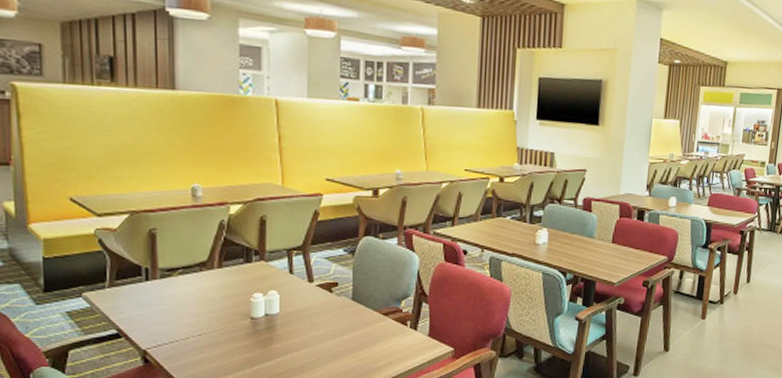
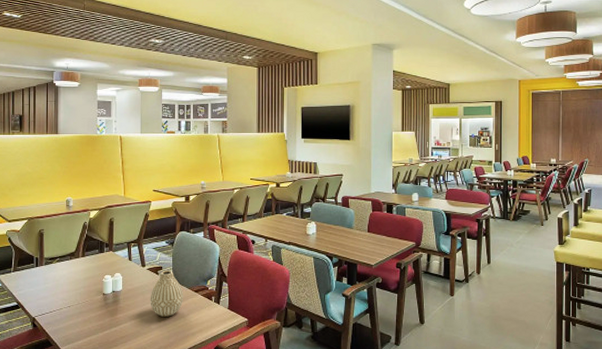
vase: none [320,287,369,347] -> present [150,270,184,317]

